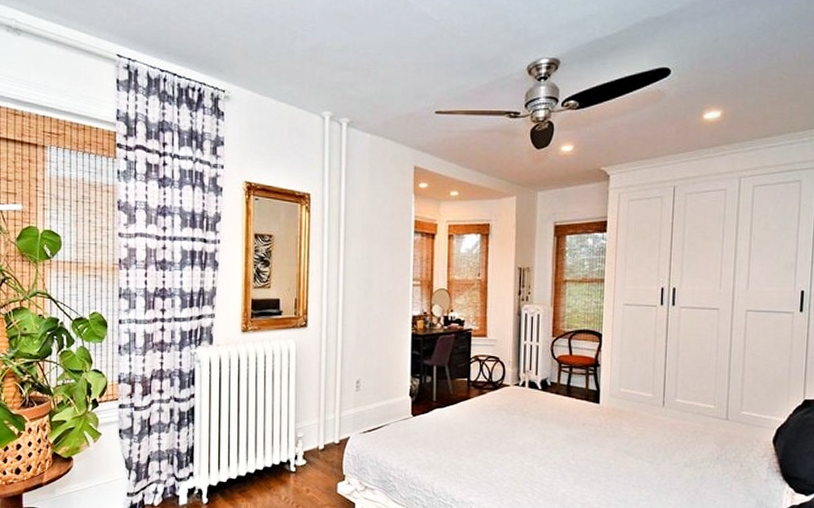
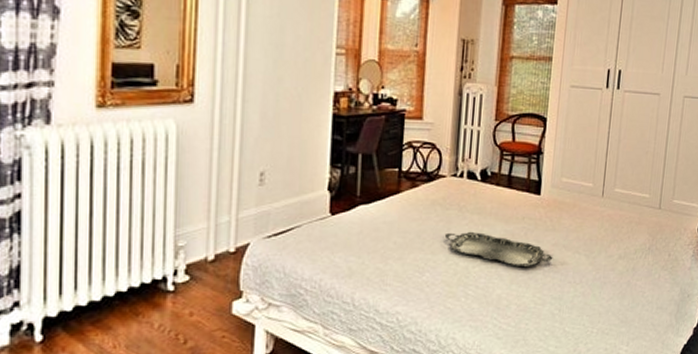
serving tray: none [510,434,616,470] -> present [444,231,553,268]

